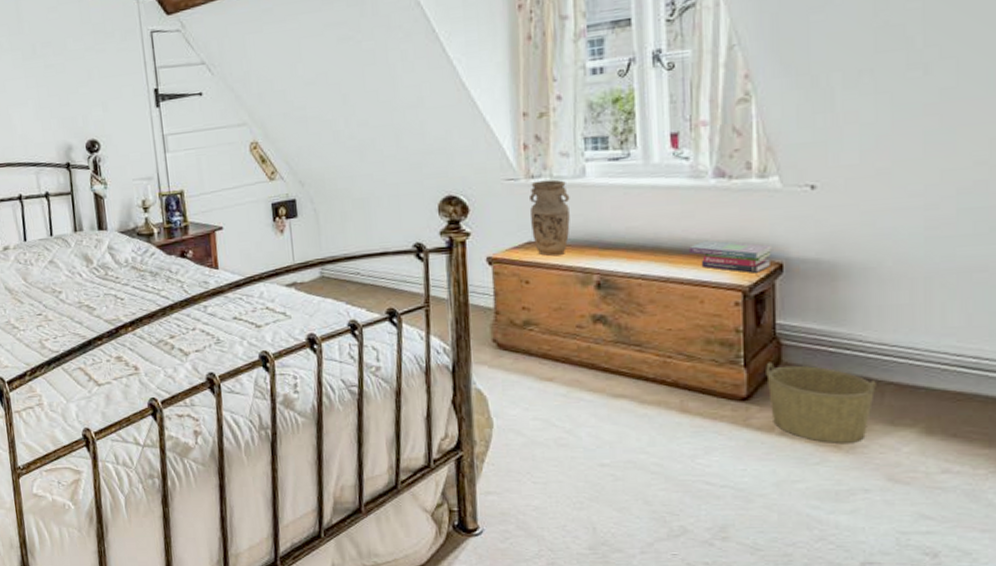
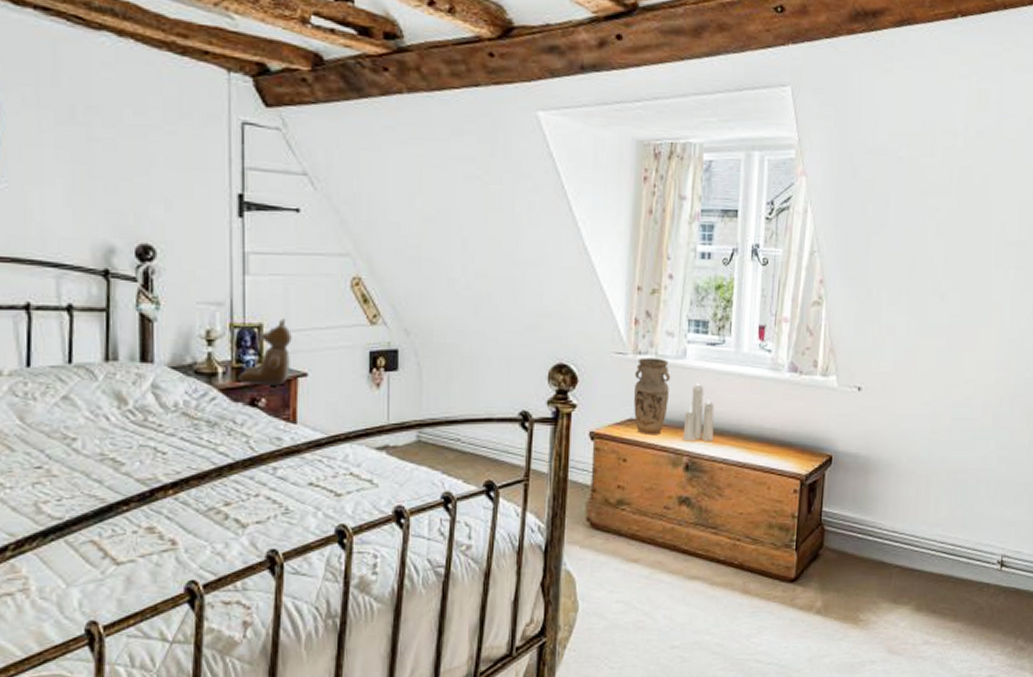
teddy bear: none [170,184,209,240] -> present [239,318,292,386]
candle: none [590,199,628,260] -> present [683,382,715,441]
books: present [689,240,772,273] -> none [764,430,825,463]
basket: present [766,362,876,443] -> none [811,546,888,621]

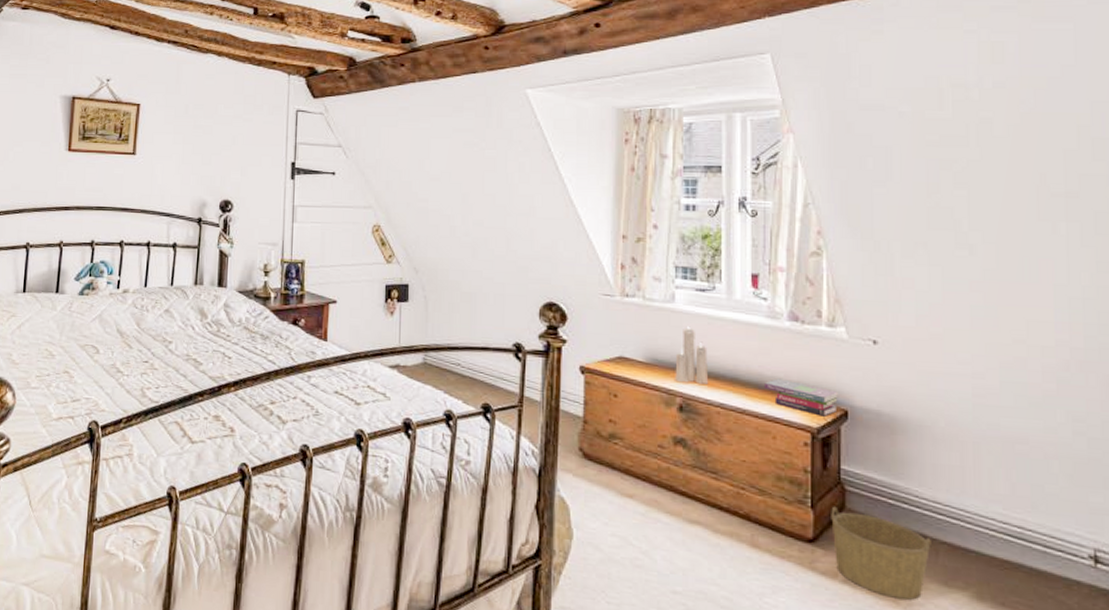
teddy bear: present [239,318,292,386] -> none [285,256,326,310]
vase: present [634,357,671,436] -> none [623,300,660,375]
books: none [764,430,825,463] -> present [765,378,838,417]
basket: none [811,546,888,621] -> present [831,506,931,600]

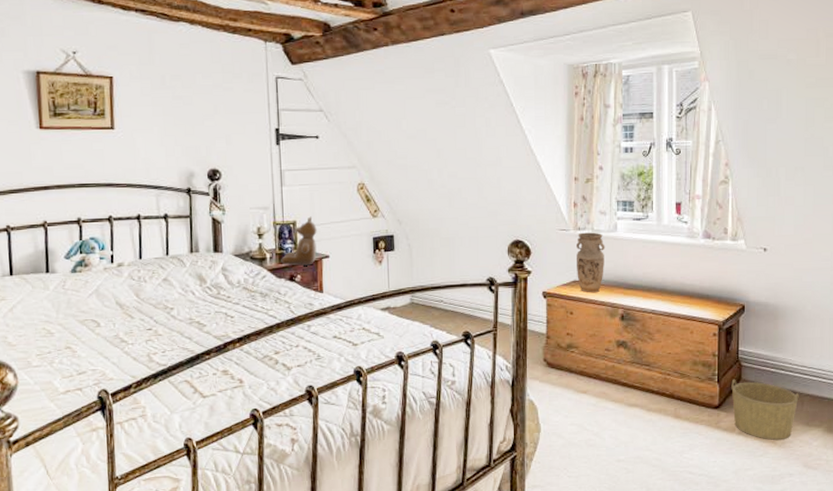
teddy bear: none [285,256,326,310] -> present [281,216,317,266]
vase: none [623,300,660,375] -> present [577,232,605,293]
candle: present [675,326,709,385] -> none [618,250,644,297]
books: present [765,378,838,417] -> none [685,285,738,312]

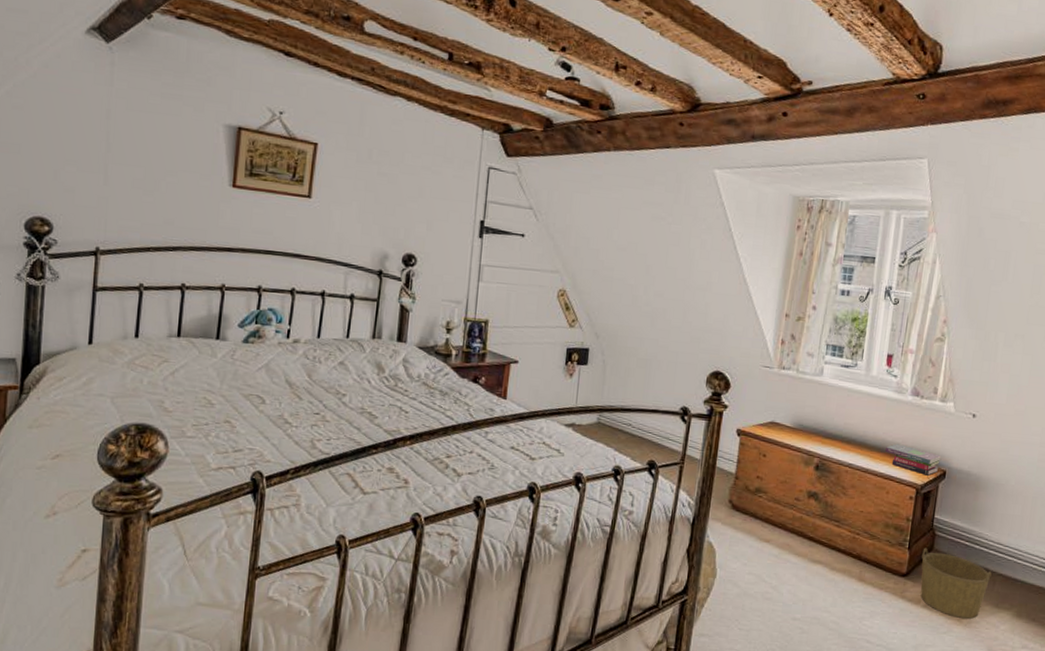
teddy bear: present [281,216,317,266] -> none [467,317,509,369]
vase: present [577,232,605,293] -> none [775,372,809,438]
books: none [685,285,738,312] -> present [885,444,941,476]

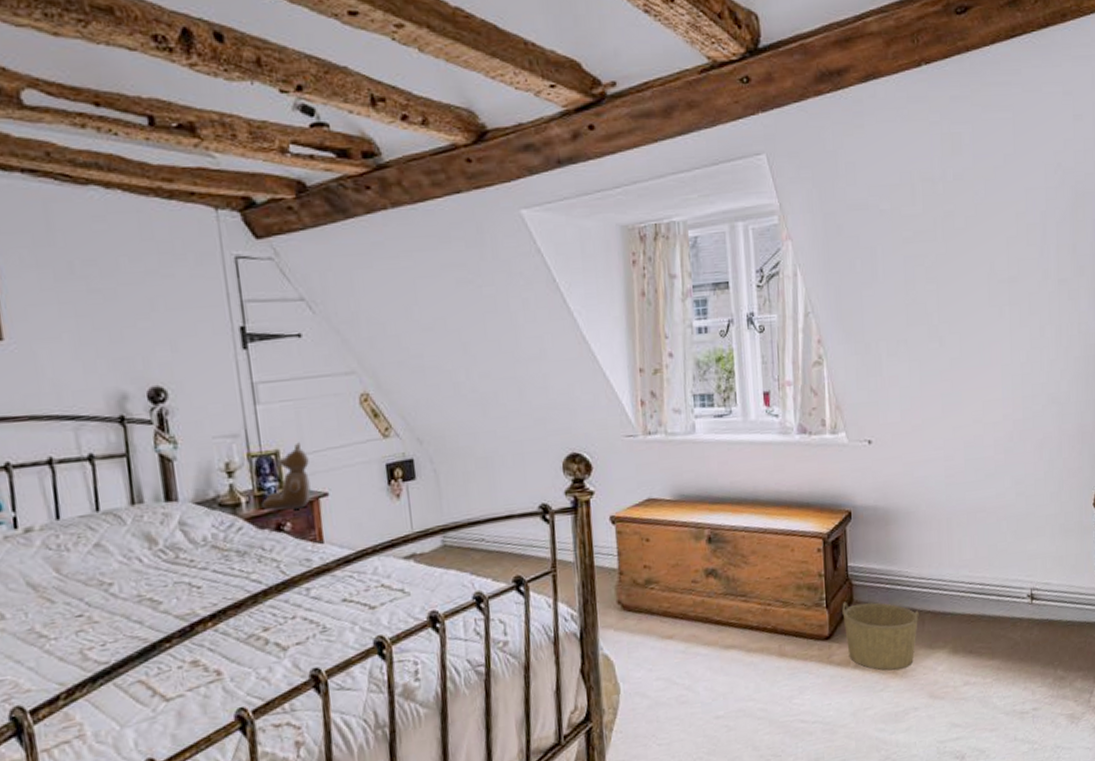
teddy bear: none [467,317,509,369] -> present [261,442,311,511]
books: present [885,444,941,476] -> none [781,492,843,522]

